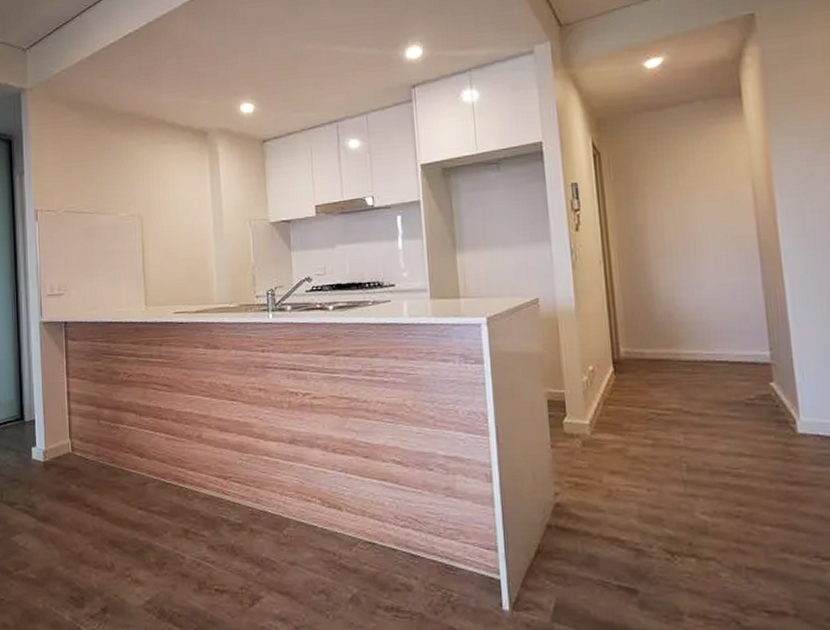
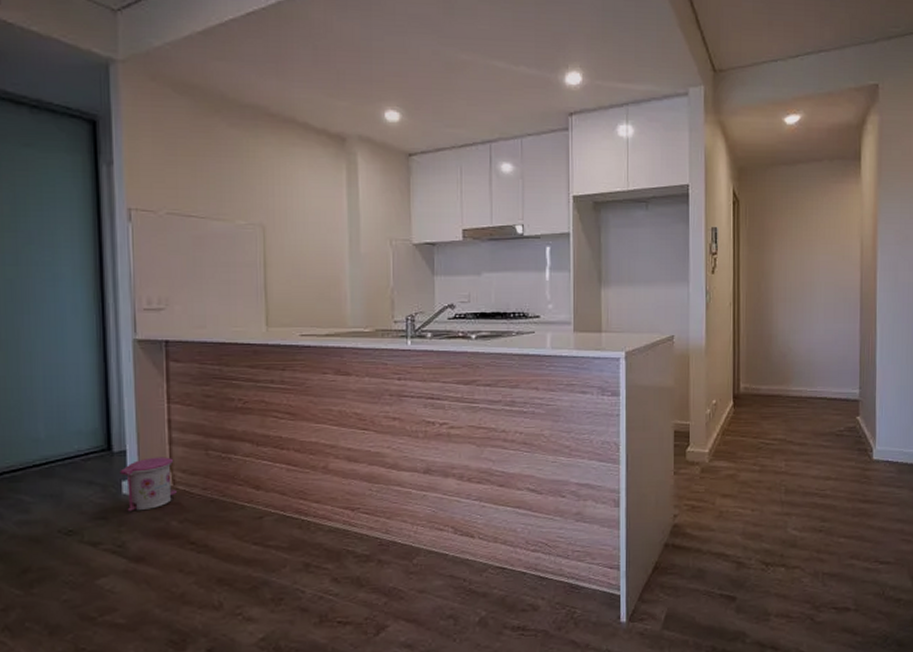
trash can: none [30,426,75,476] -> present [120,457,177,513]

